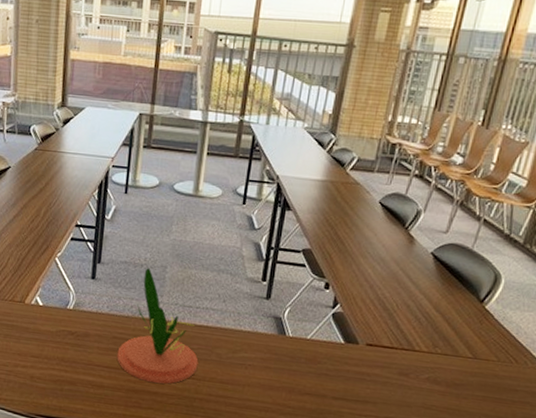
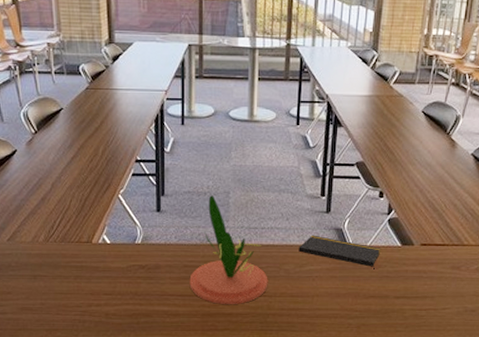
notepad: none [233,320,322,365] -> present [298,235,381,269]

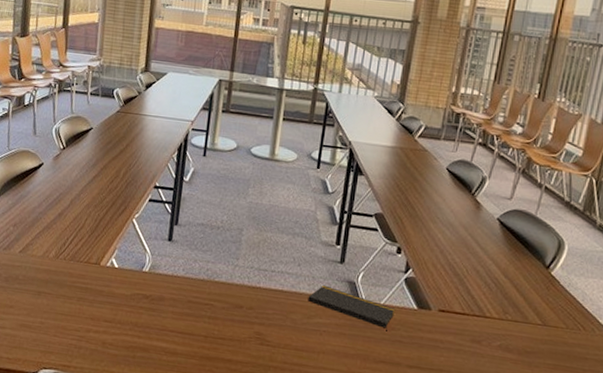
plant: present [189,195,268,304] -> none [191,230,274,351]

